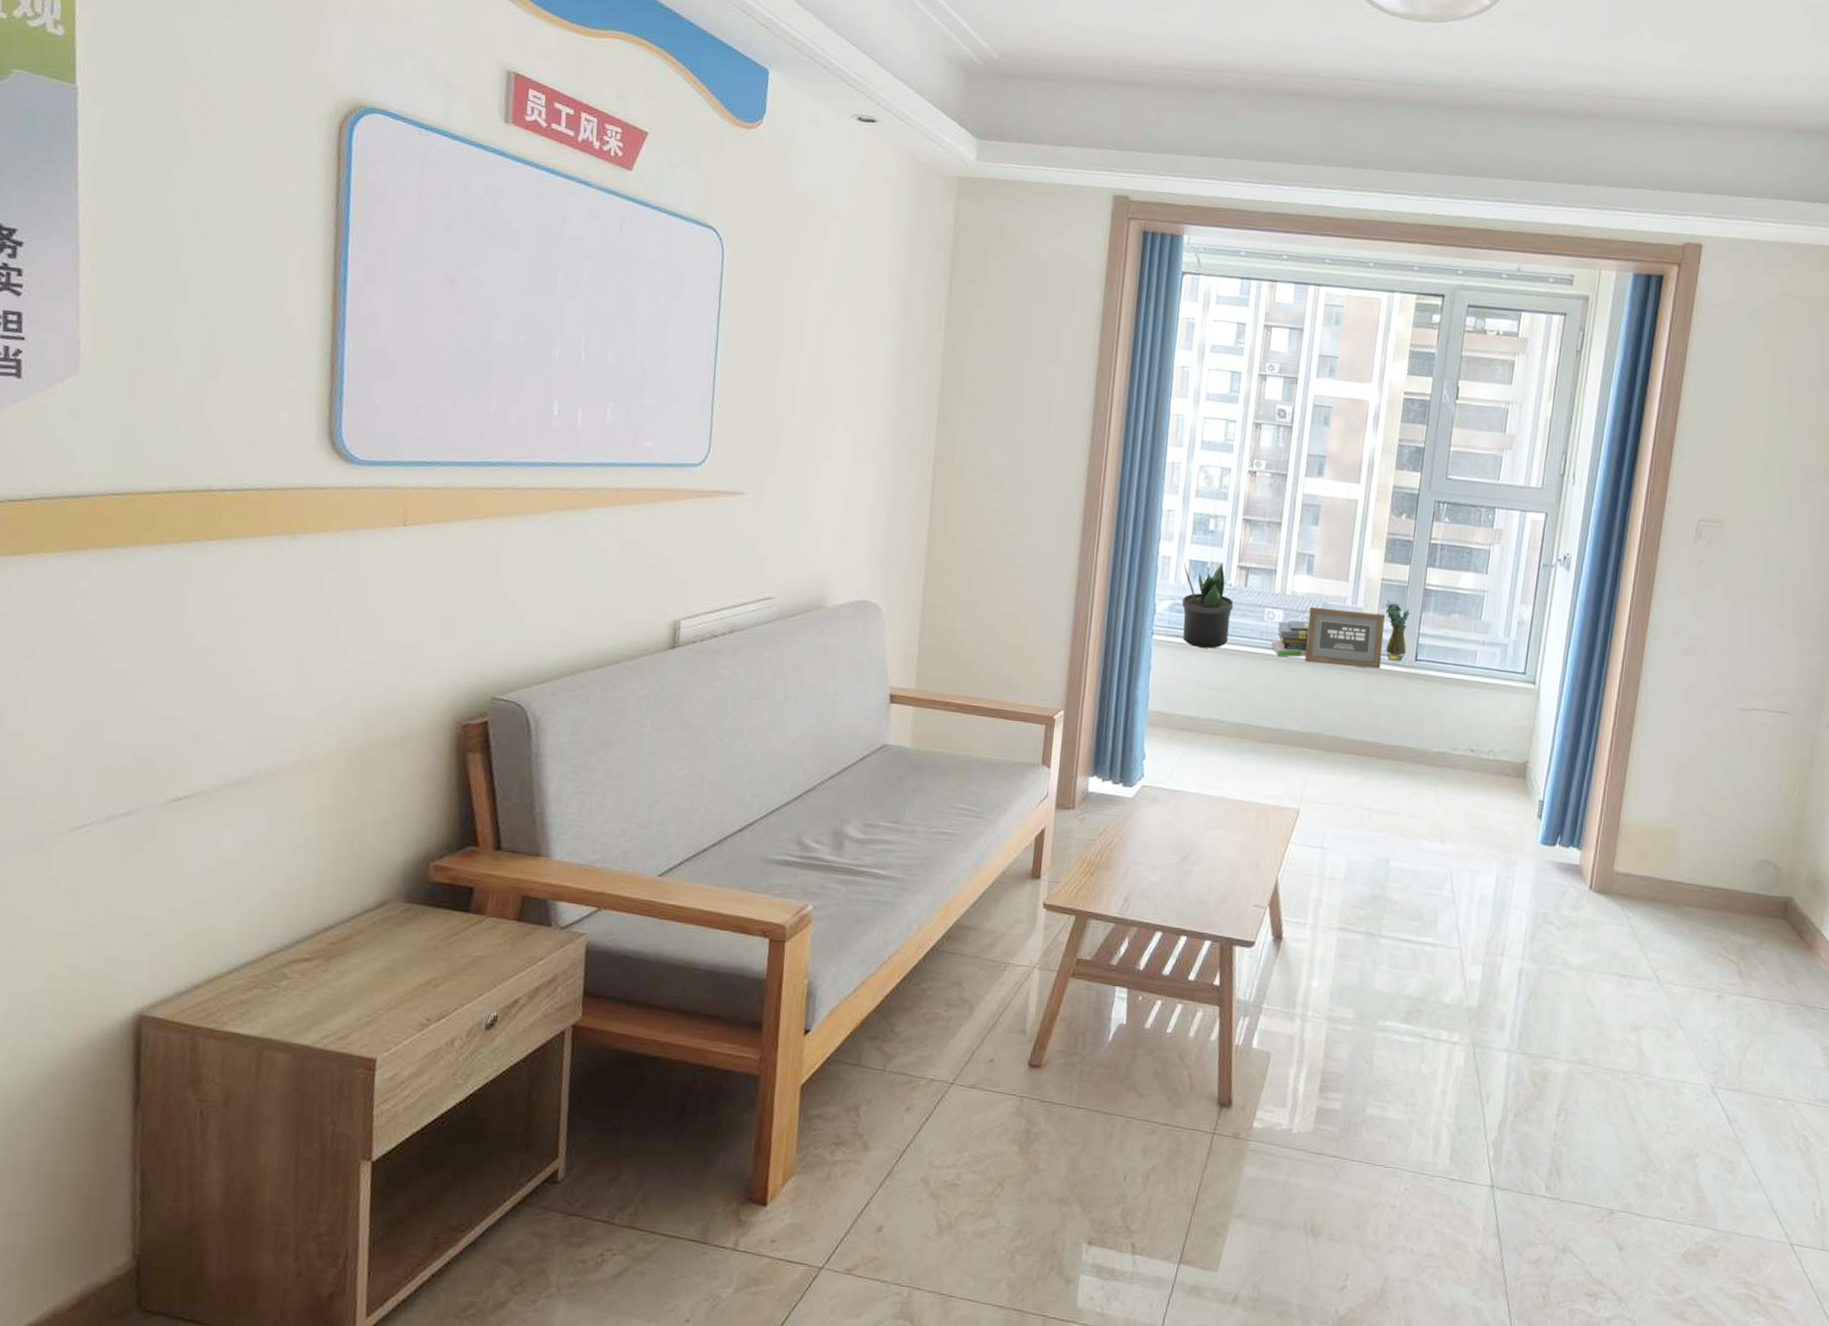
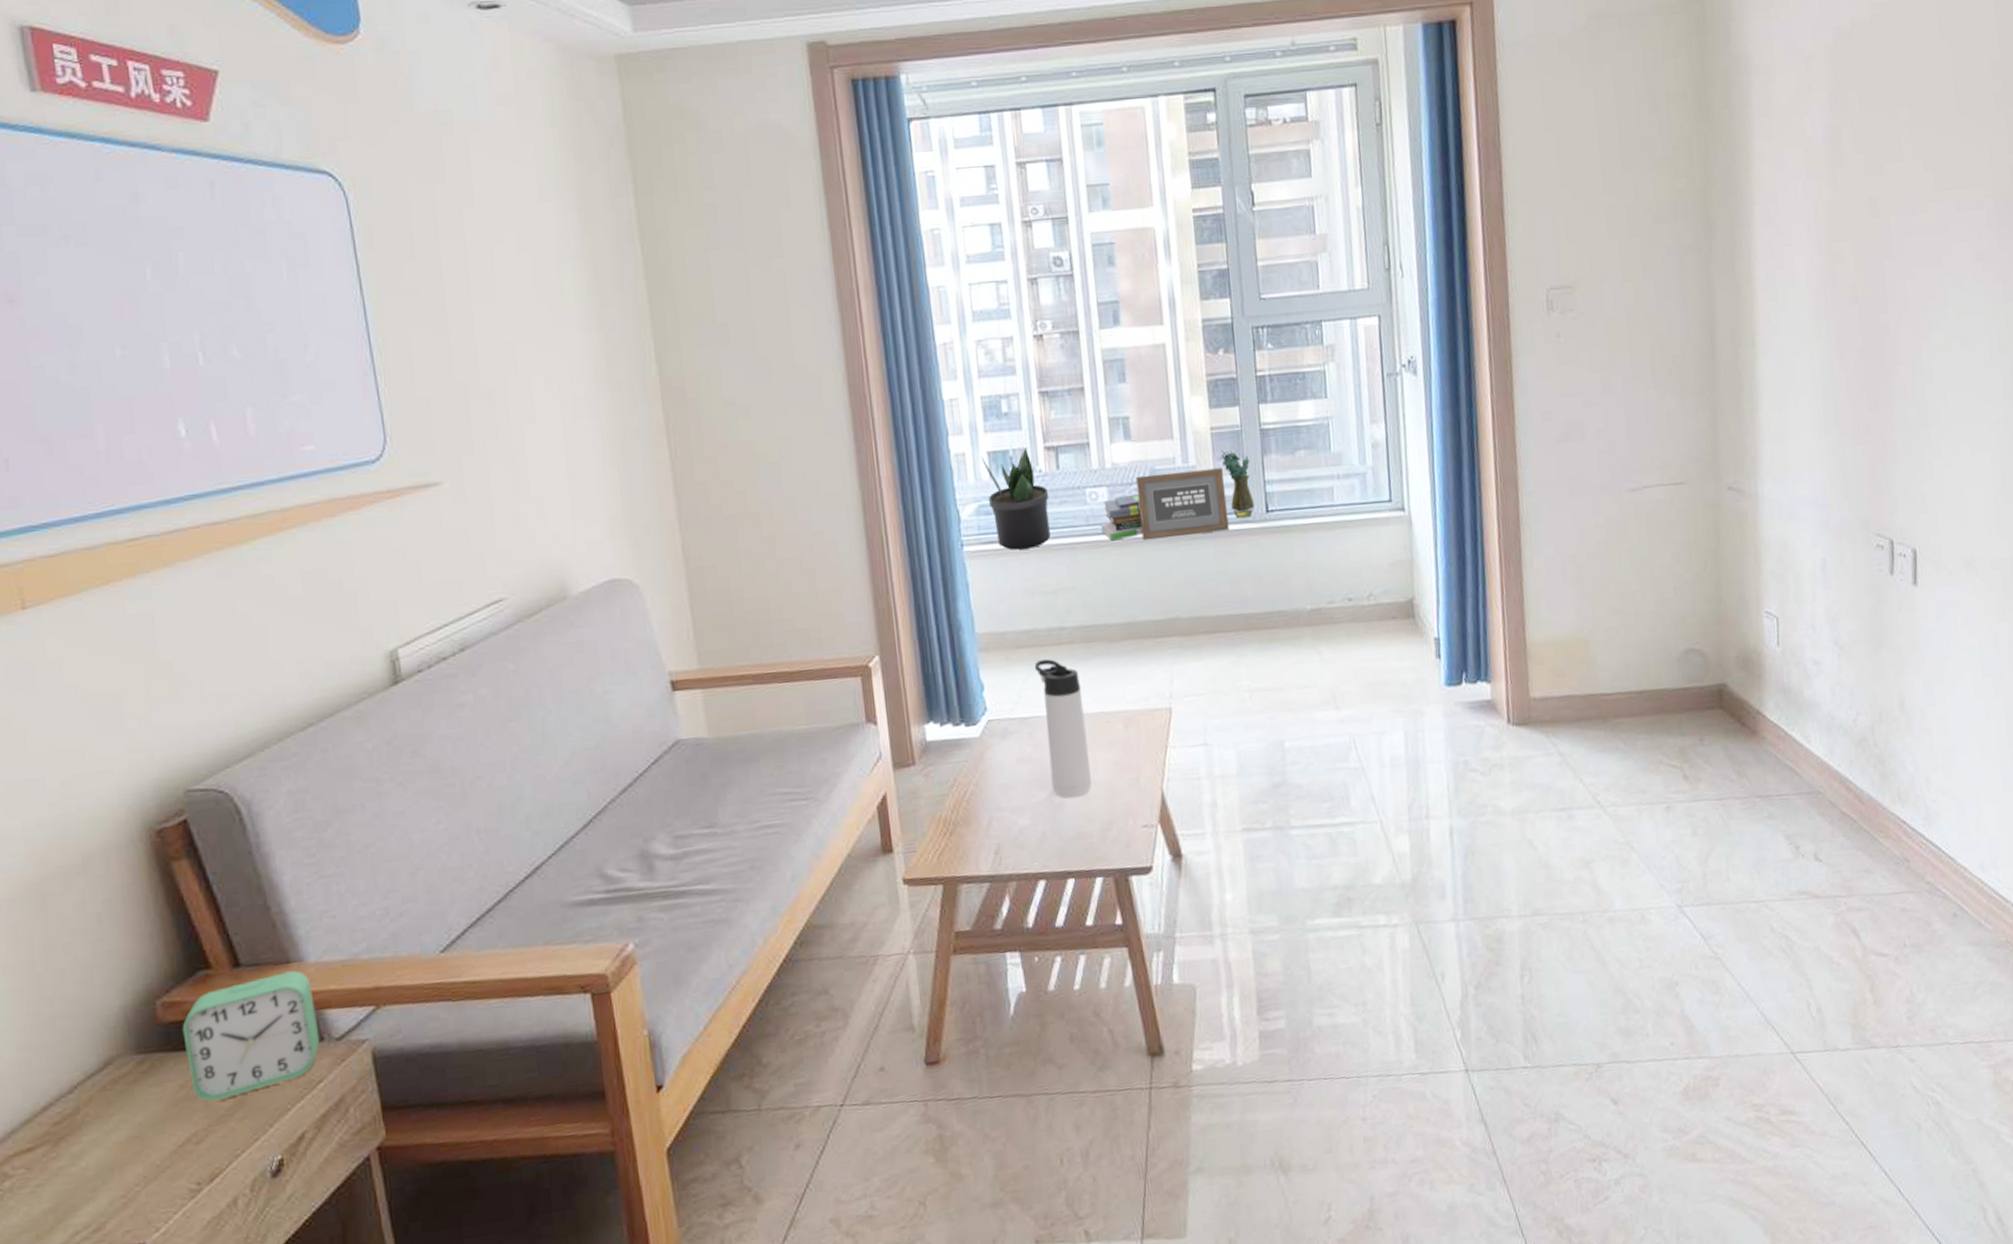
alarm clock: none [441,863,552,956] -> present [182,970,320,1102]
thermos bottle: none [1184,744,1227,869] -> present [1034,659,1092,799]

